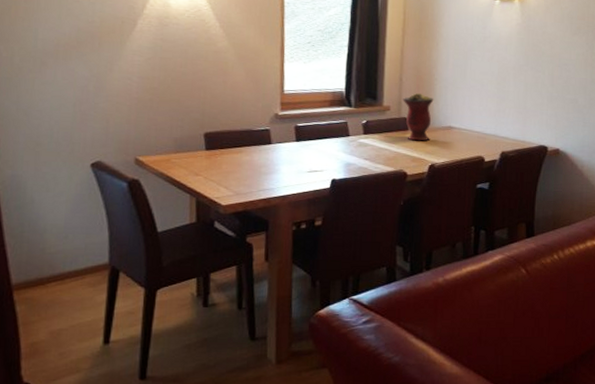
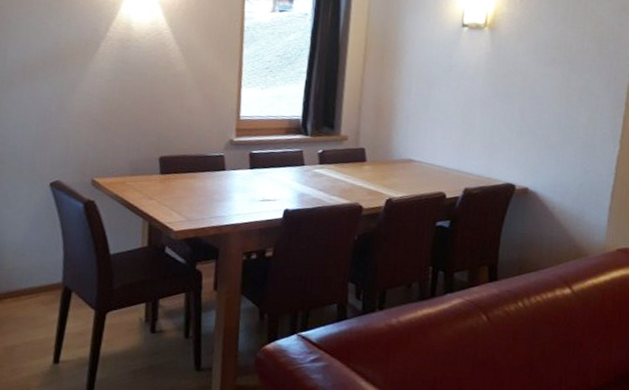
vase: present [403,92,434,141] -> none [361,122,394,174]

